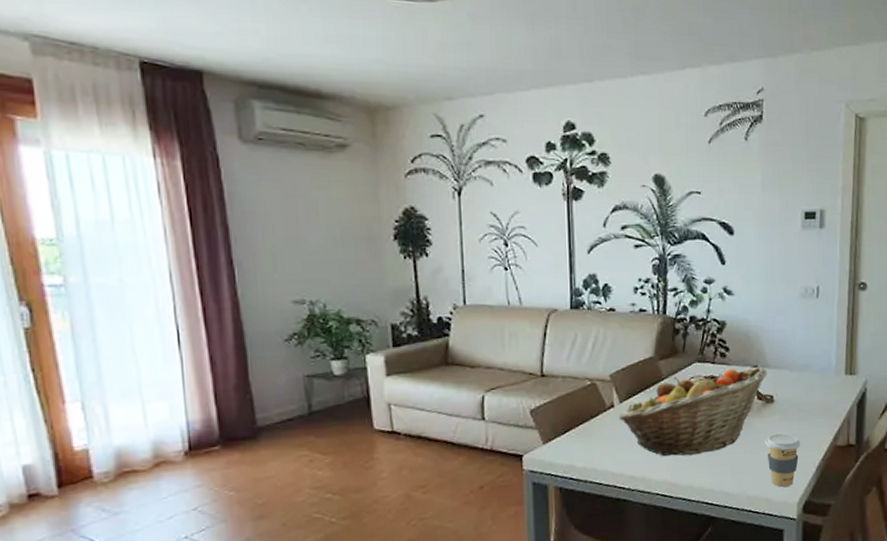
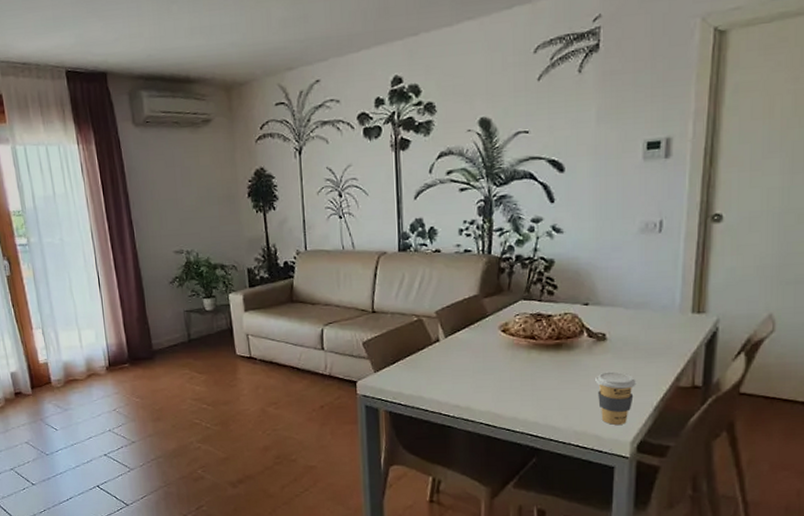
fruit basket: present [619,366,767,457] -> none [444,304,599,389]

